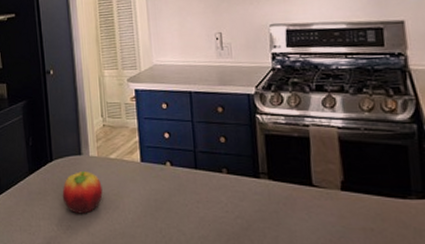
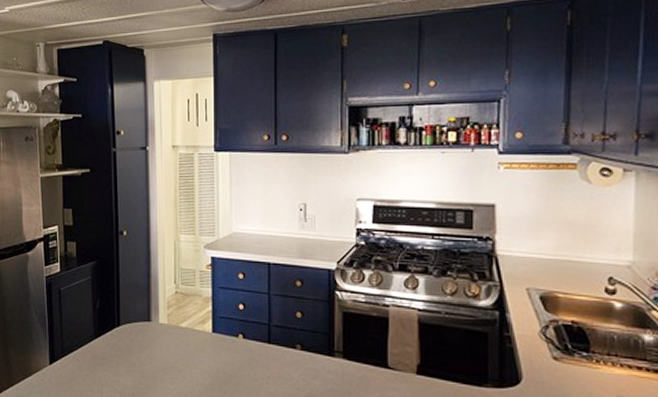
fruit: present [62,171,103,214] -> none [128,338,170,383]

